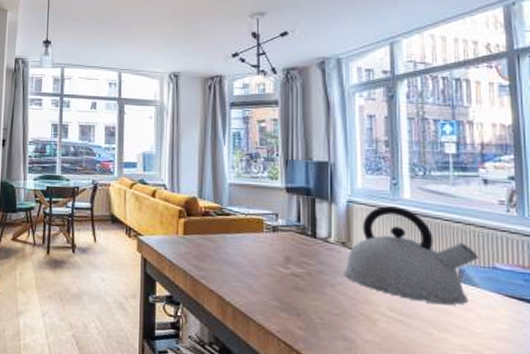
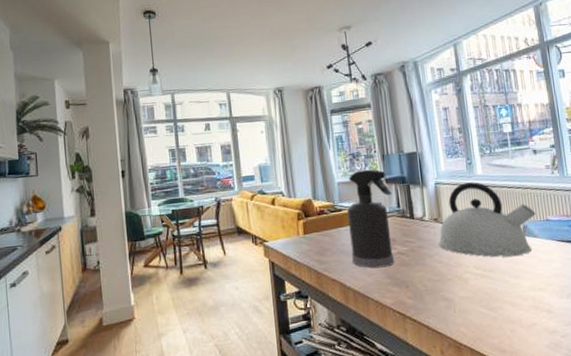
spray bottle: none [236,173,292,288] -> present [347,169,395,269]

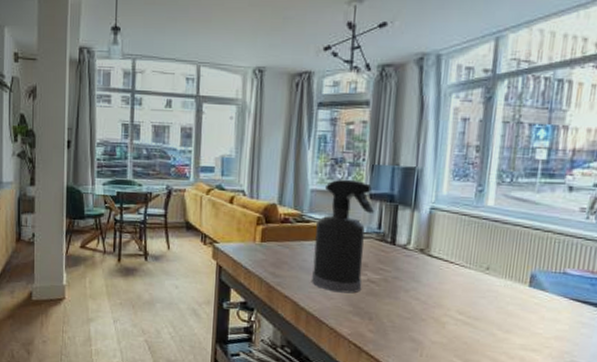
kettle: present [438,182,536,258] -> none [419,213,551,308]

